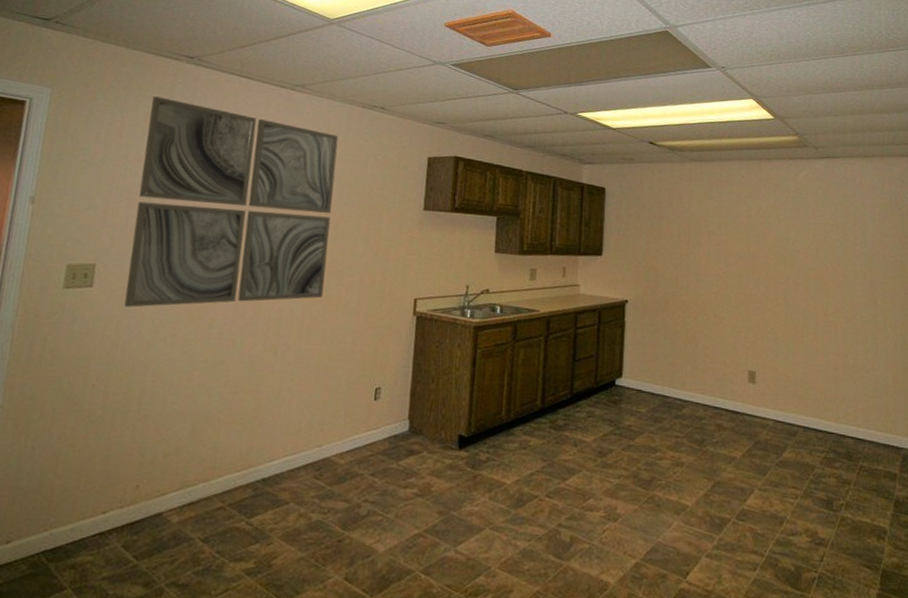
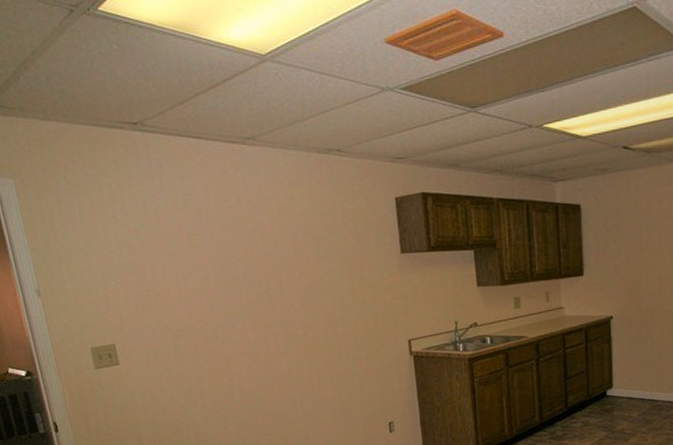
wall art: present [123,96,339,308] -> none [110,172,324,379]

